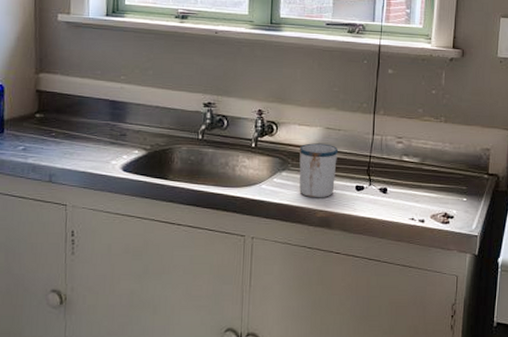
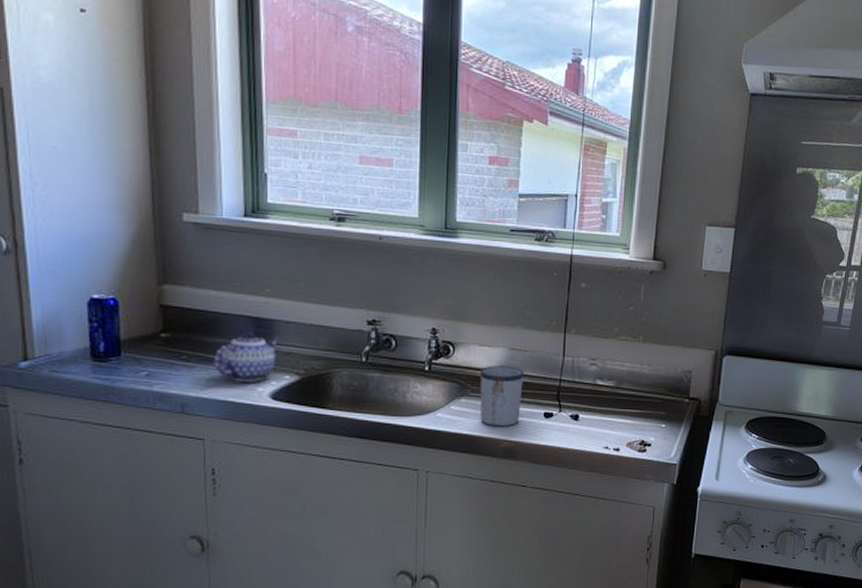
teapot: none [77,113,130,156] -> present [214,332,279,382]

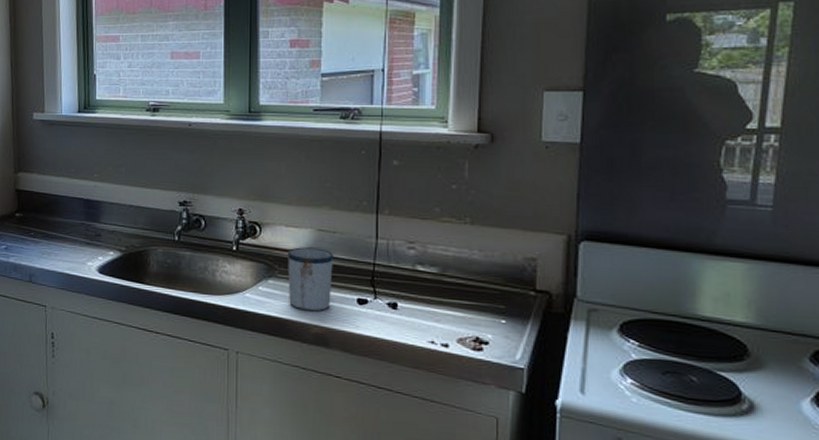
teapot: present [214,332,279,382] -> none [54,212,105,257]

